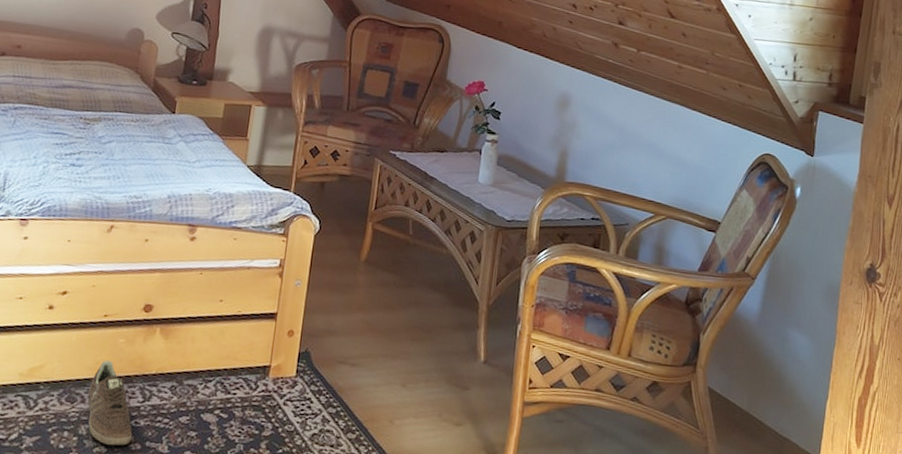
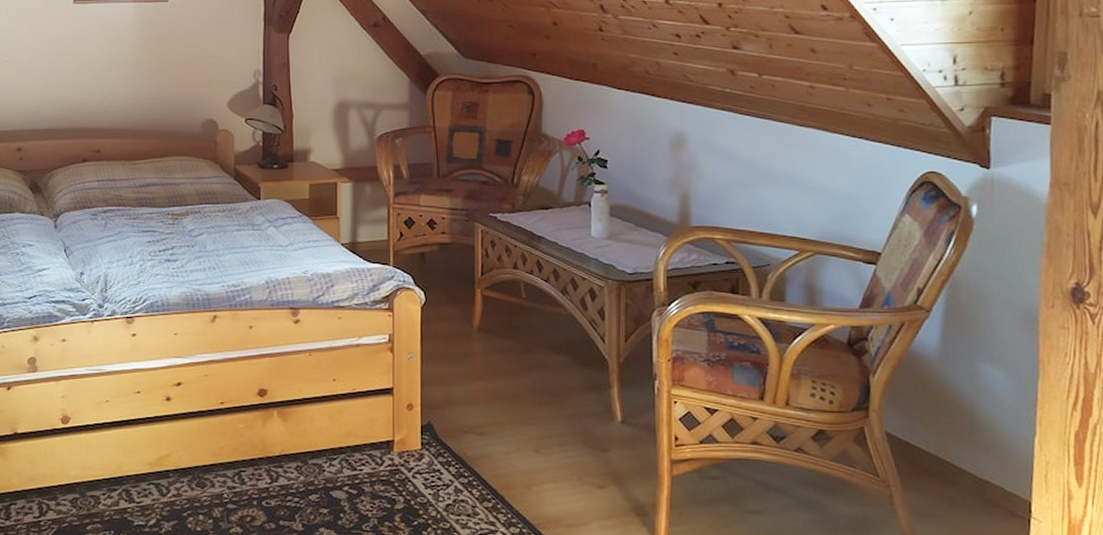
sneaker: present [87,360,132,446] -> none [216,445,264,527]

